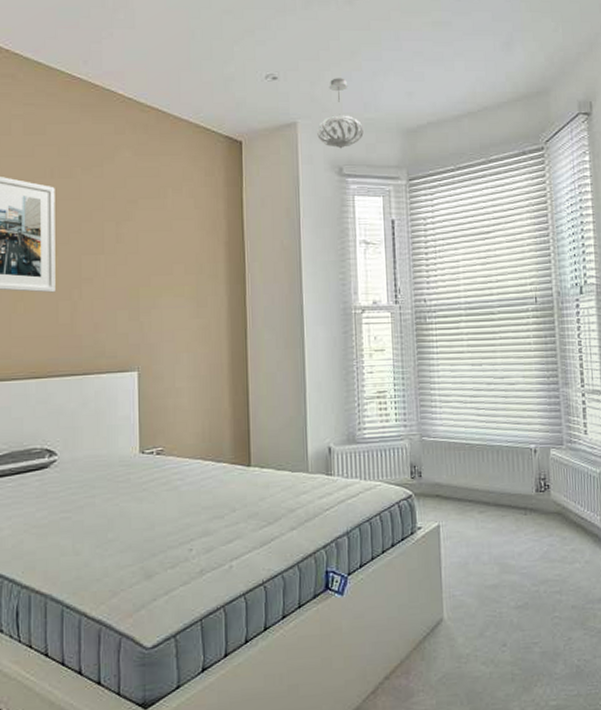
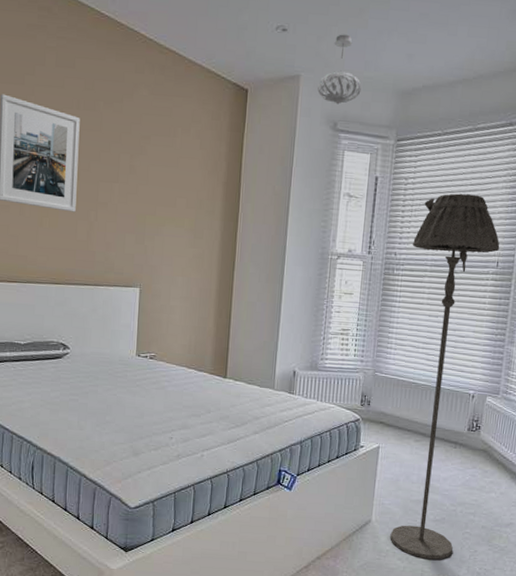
floor lamp: none [442,228,543,659] -> present [390,193,500,560]

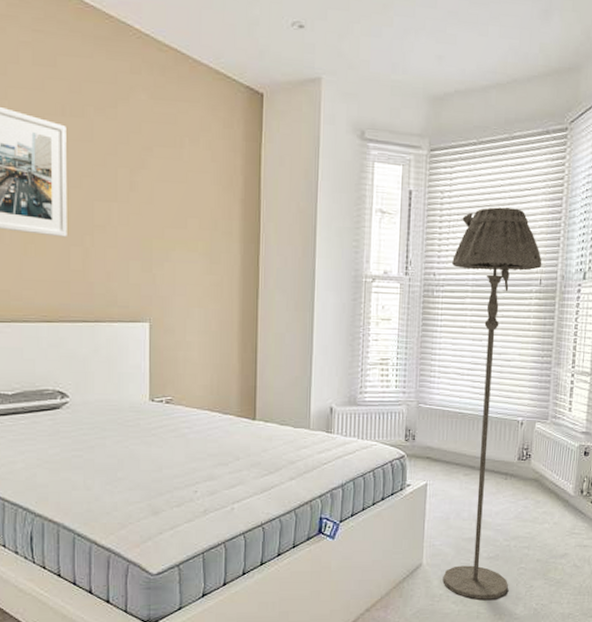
pendant light: present [317,34,362,105] -> none [341,32,389,111]

